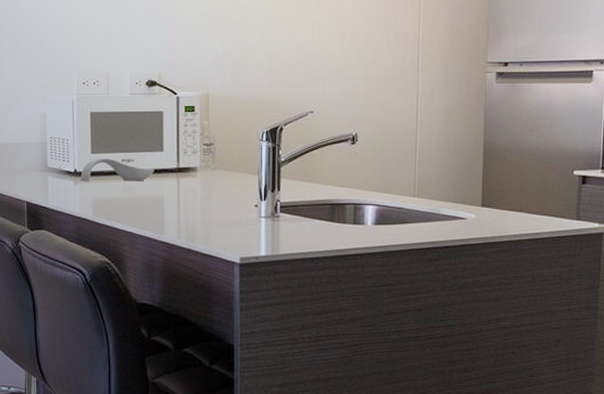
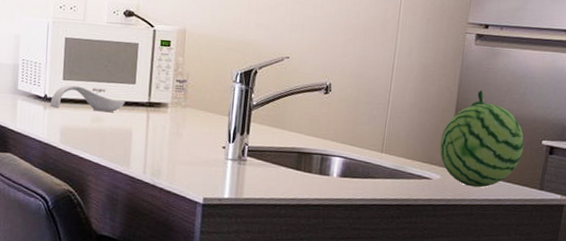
fruit: none [471,127,556,223] -> present [439,90,525,188]

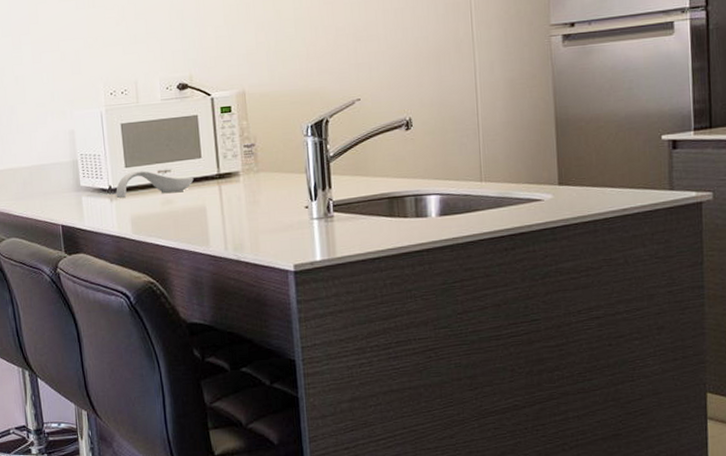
fruit: present [439,90,525,188] -> none [544,94,642,201]

